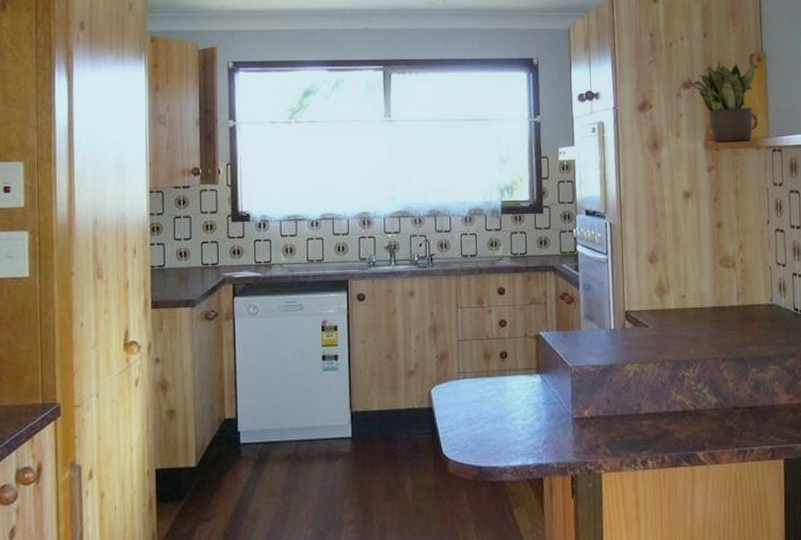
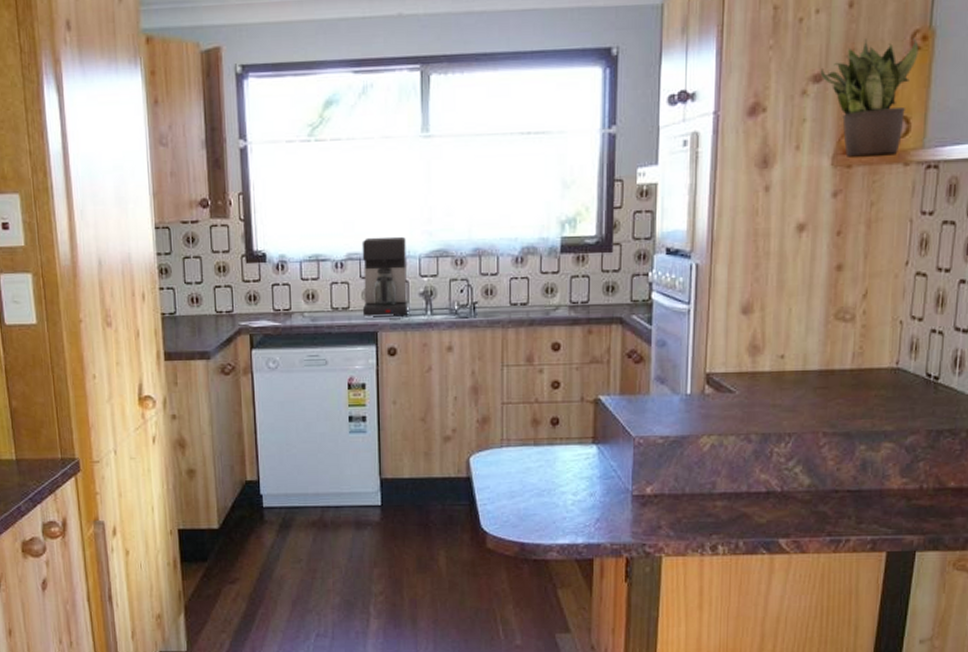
coffee maker: none [334,200,375,267] -> present [362,236,408,316]

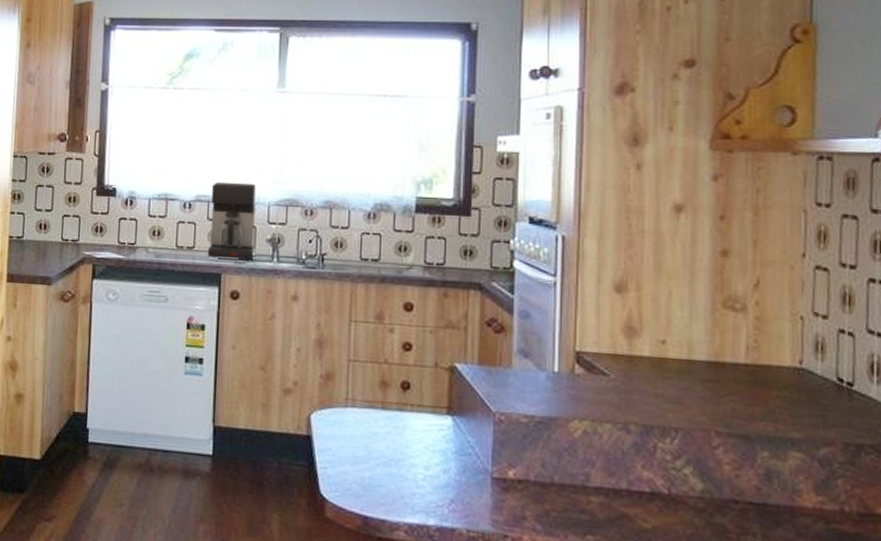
potted plant: present [820,37,919,159] -> none [692,29,800,145]

